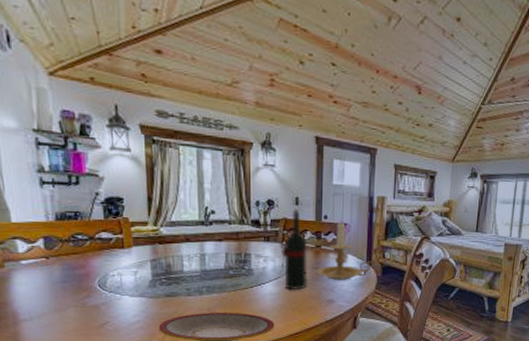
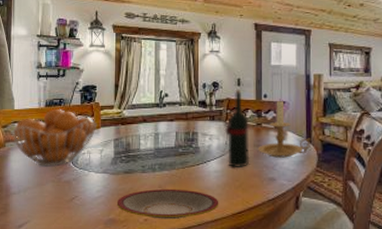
fruit basket: none [10,223,127,290] -> present [11,108,96,167]

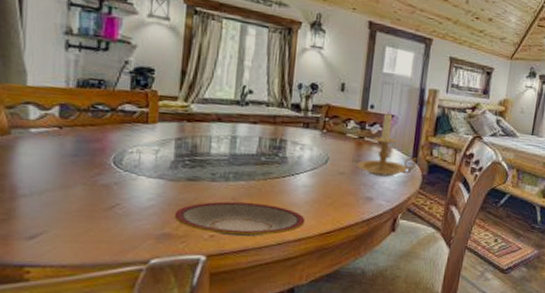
fruit basket: present [11,108,96,167] -> none [20,91,152,166]
wine bottle: present [223,89,250,169] -> none [315,94,350,185]

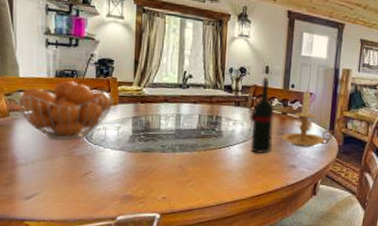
fruit basket: none [20,91,152,166] -> present [16,80,113,140]
plate: present [174,201,306,237] -> none [134,169,239,199]
wine bottle: none [315,94,350,185] -> present [246,76,274,154]

